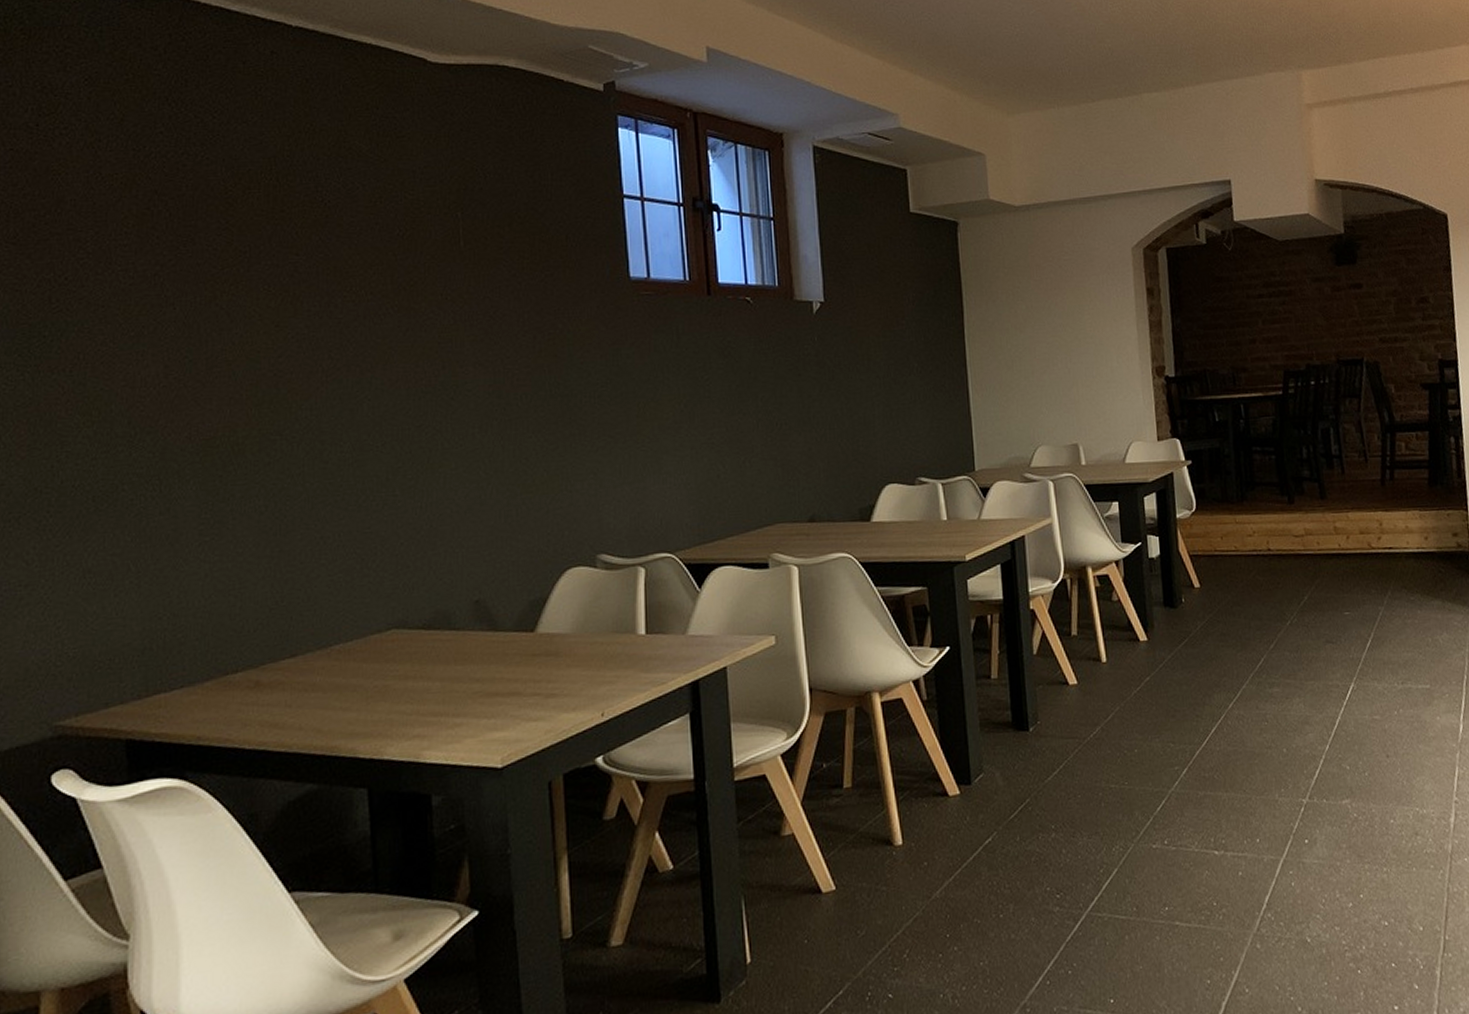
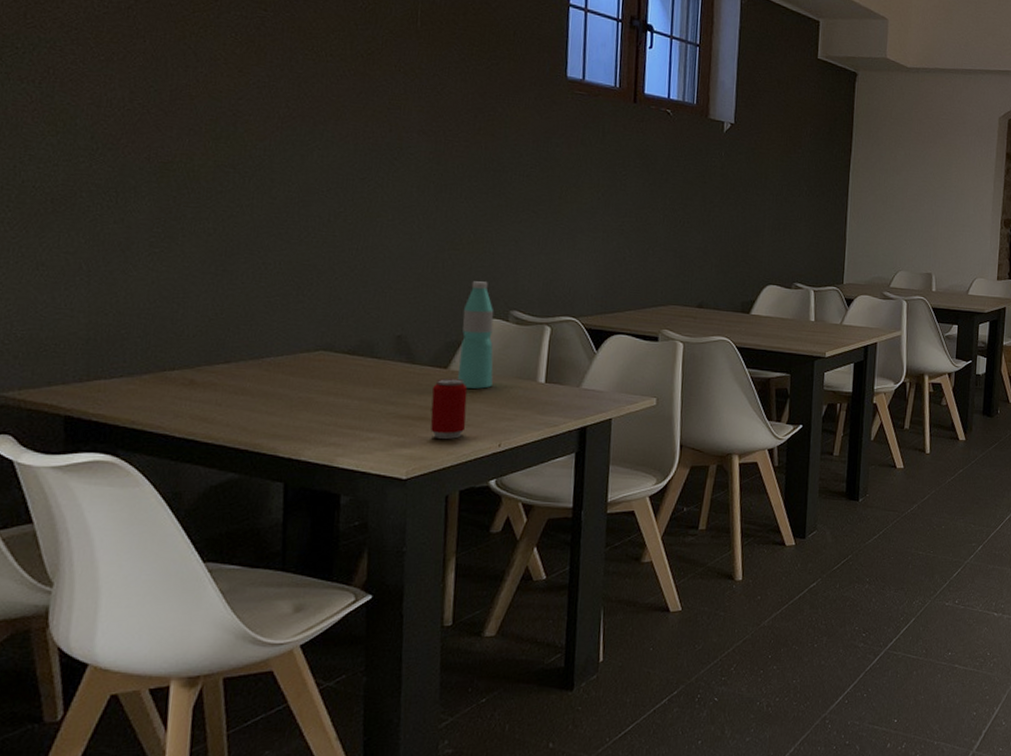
beverage can: none [521,641,562,715] -> present [430,378,468,439]
water bottle: none [545,525,586,652] -> present [457,281,494,389]

